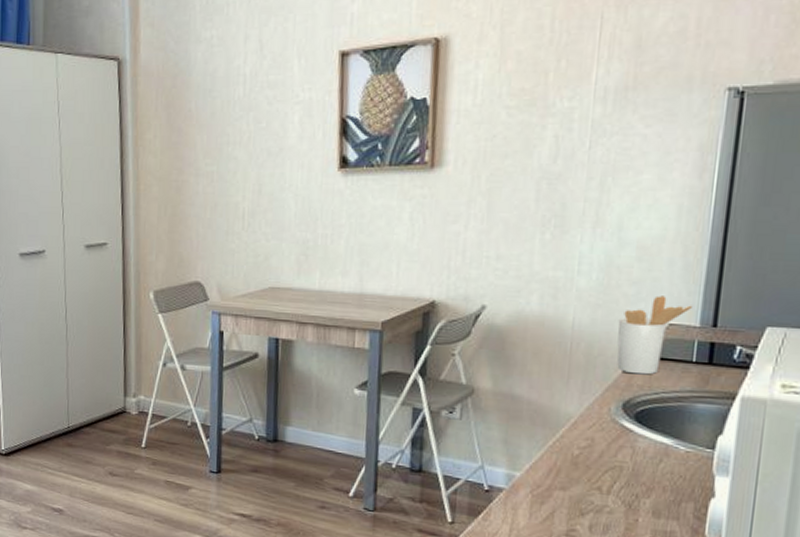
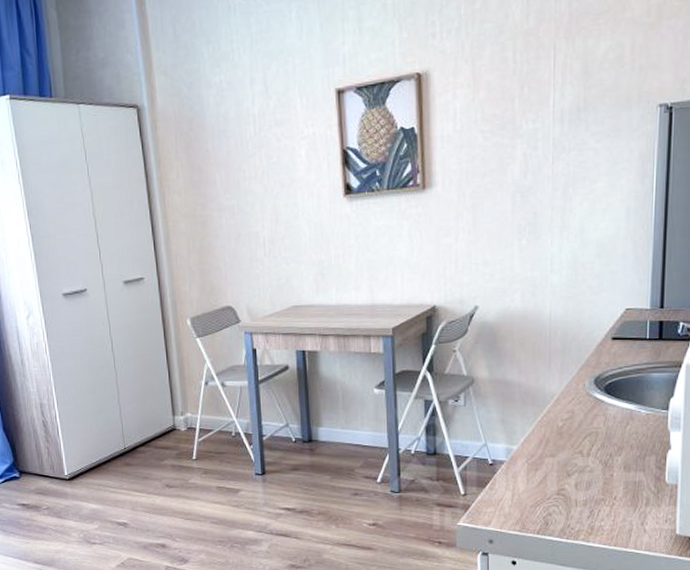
utensil holder: present [617,295,692,375] -> none [586,285,643,354]

